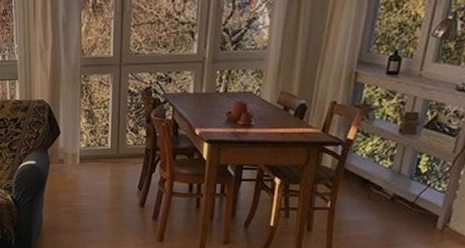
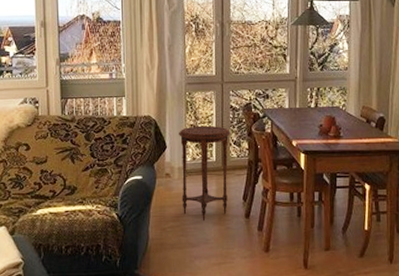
side table: none [73,111,128,207] -> present [179,125,231,221]

